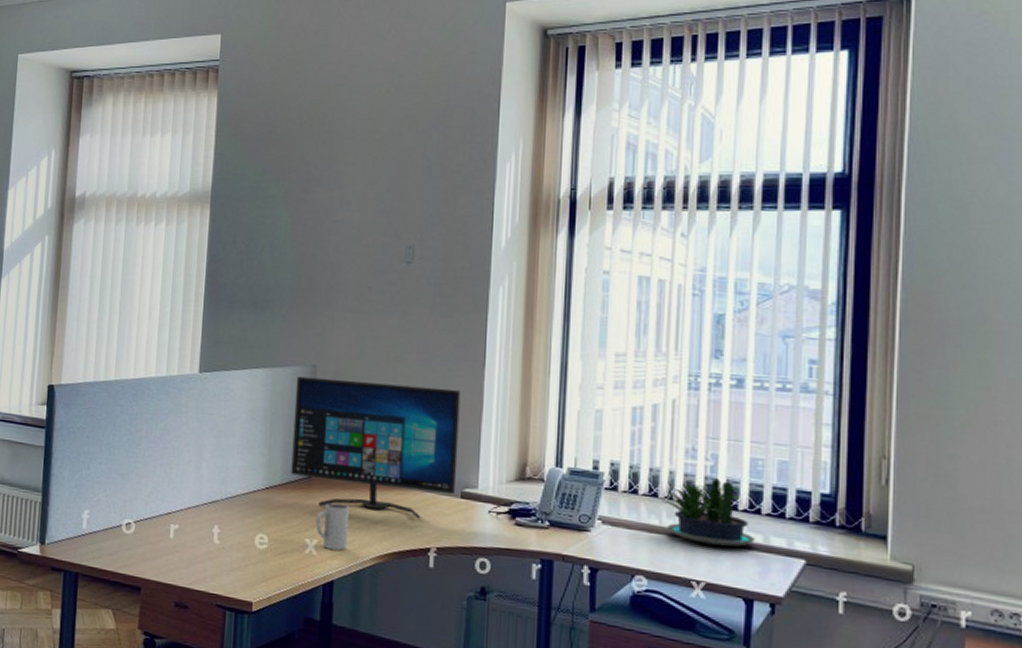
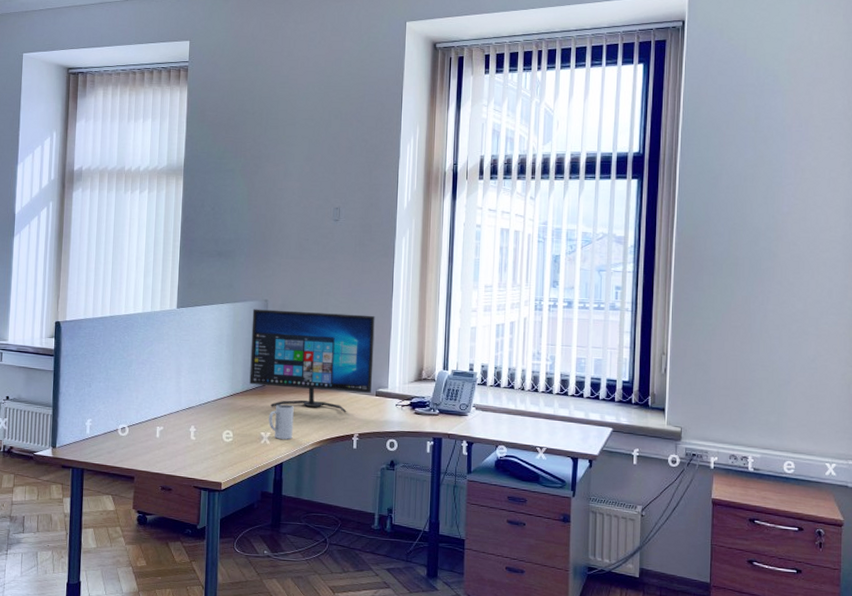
potted plant: present [662,478,755,547] -> none [517,373,579,421]

